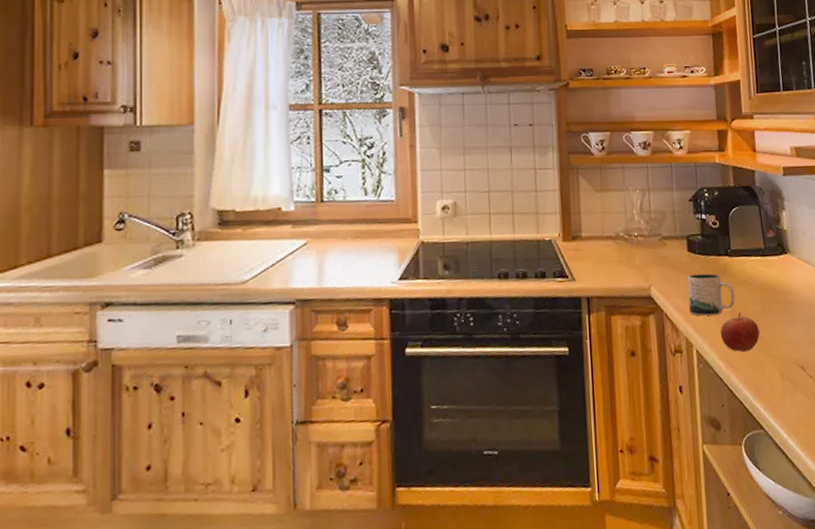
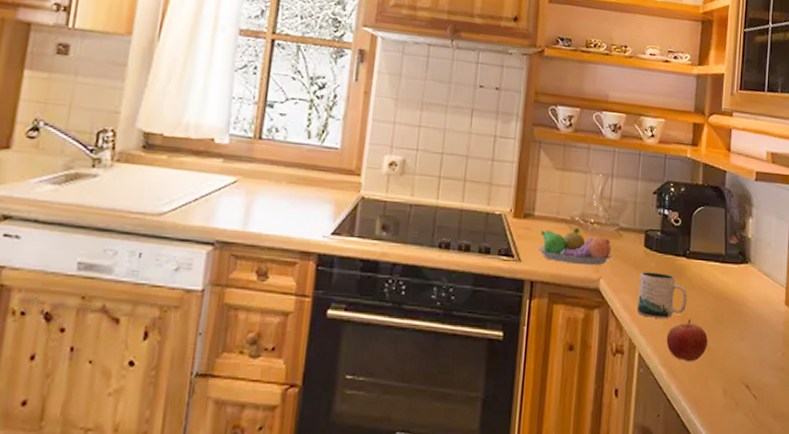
fruit bowl: none [589,242,659,277] -> present [537,227,612,266]

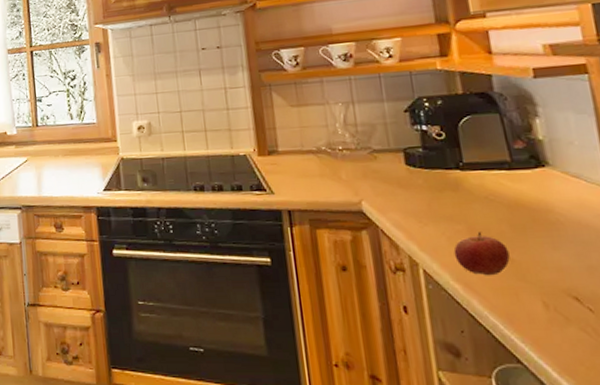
fruit bowl: present [537,227,612,266] -> none [288,156,370,191]
mug: present [637,272,688,318] -> none [406,188,473,234]

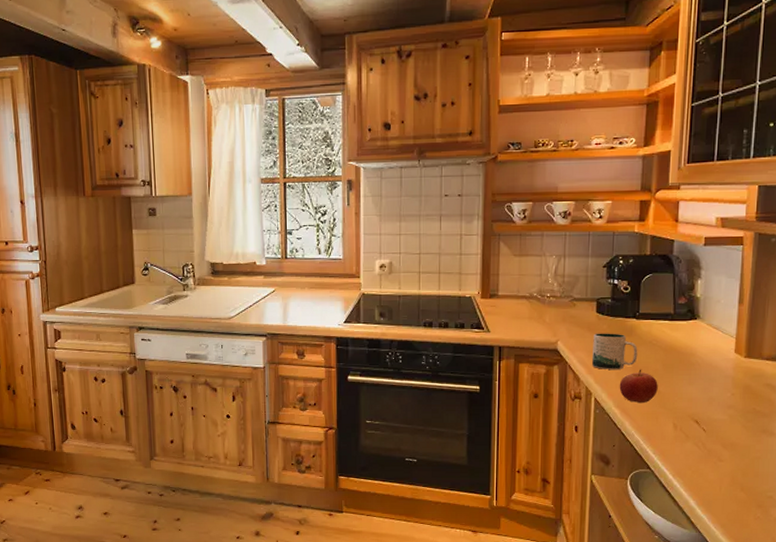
mug: none [406,188,473,234] -> present [592,333,638,369]

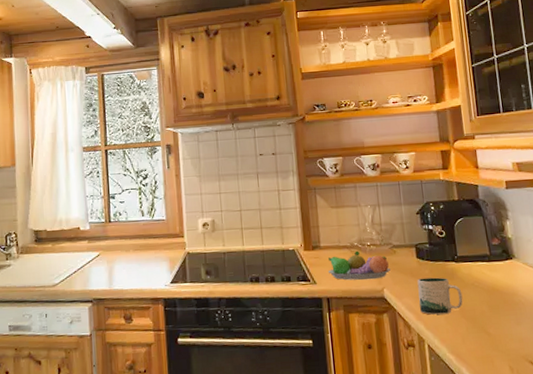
fruit bowl: none [503,301,567,332] -> present [327,250,390,281]
apple: present [619,369,658,404] -> none [449,312,488,348]

